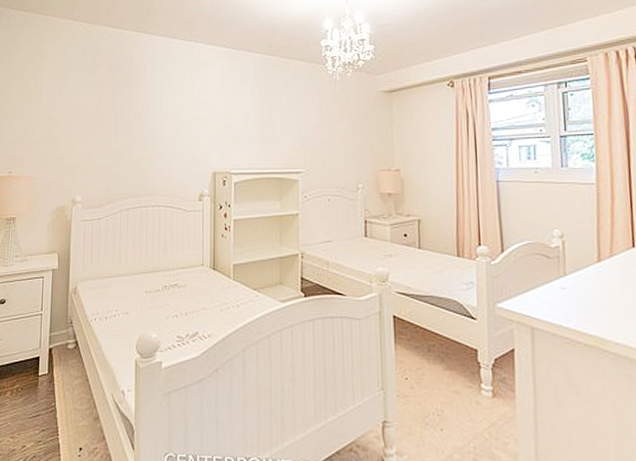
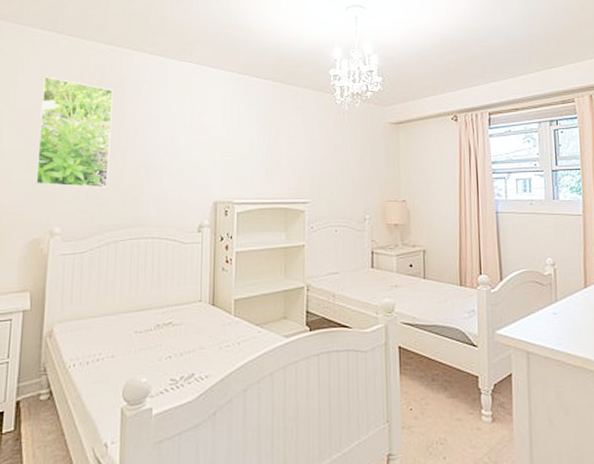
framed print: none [58,60,122,161] -> present [34,76,113,188]

